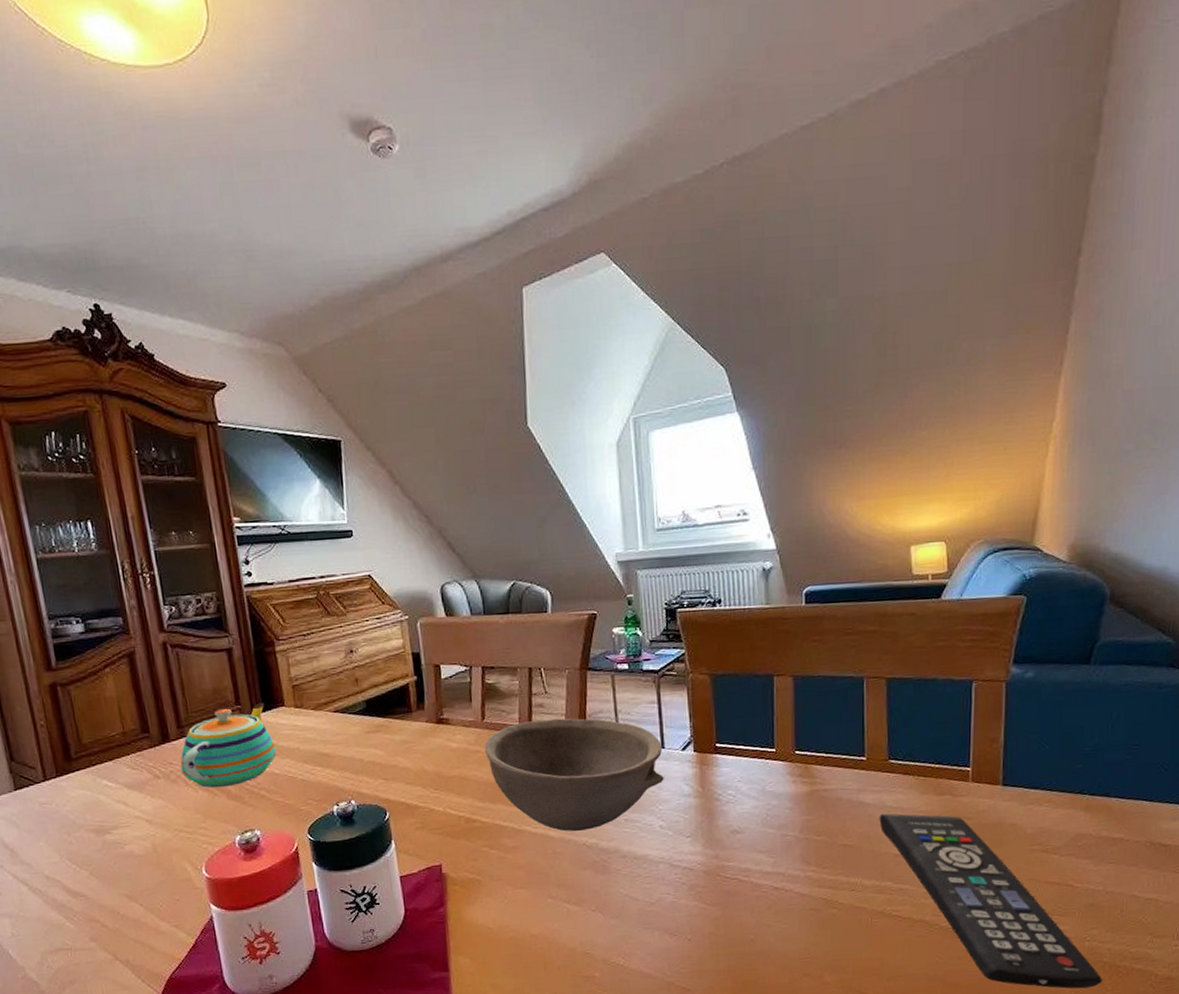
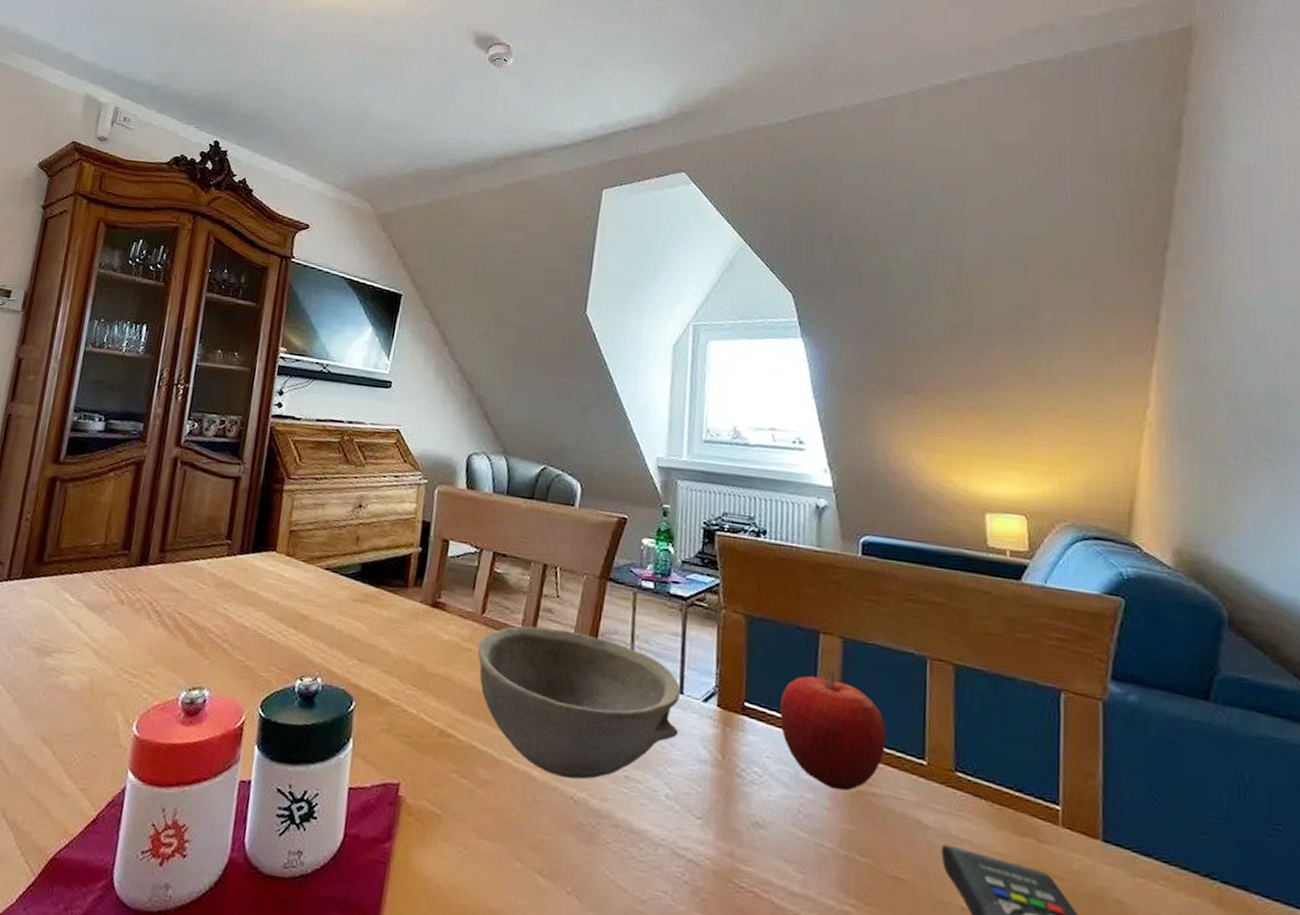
teapot: present [180,702,276,789] -> none [148,540,256,631]
fruit: none [745,703,834,794] -> present [779,668,887,791]

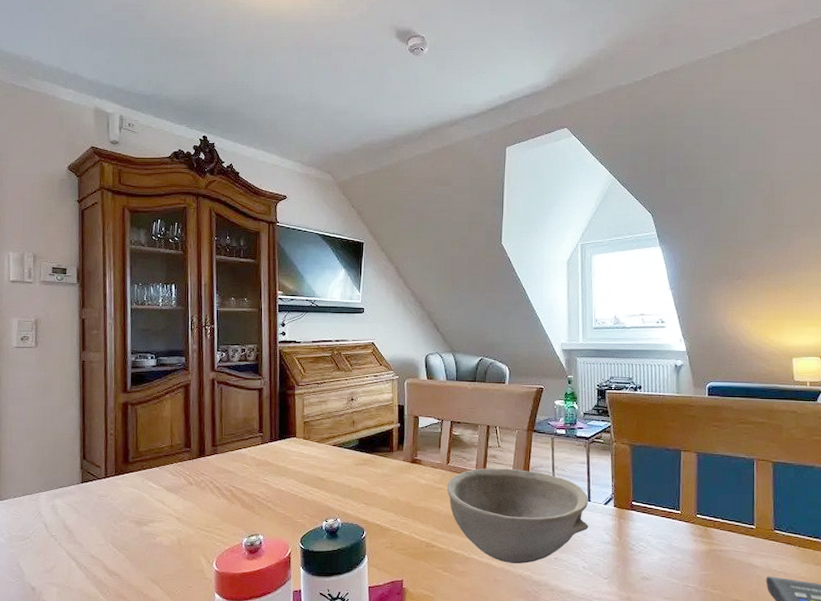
fruit: present [779,668,887,791] -> none [656,474,729,551]

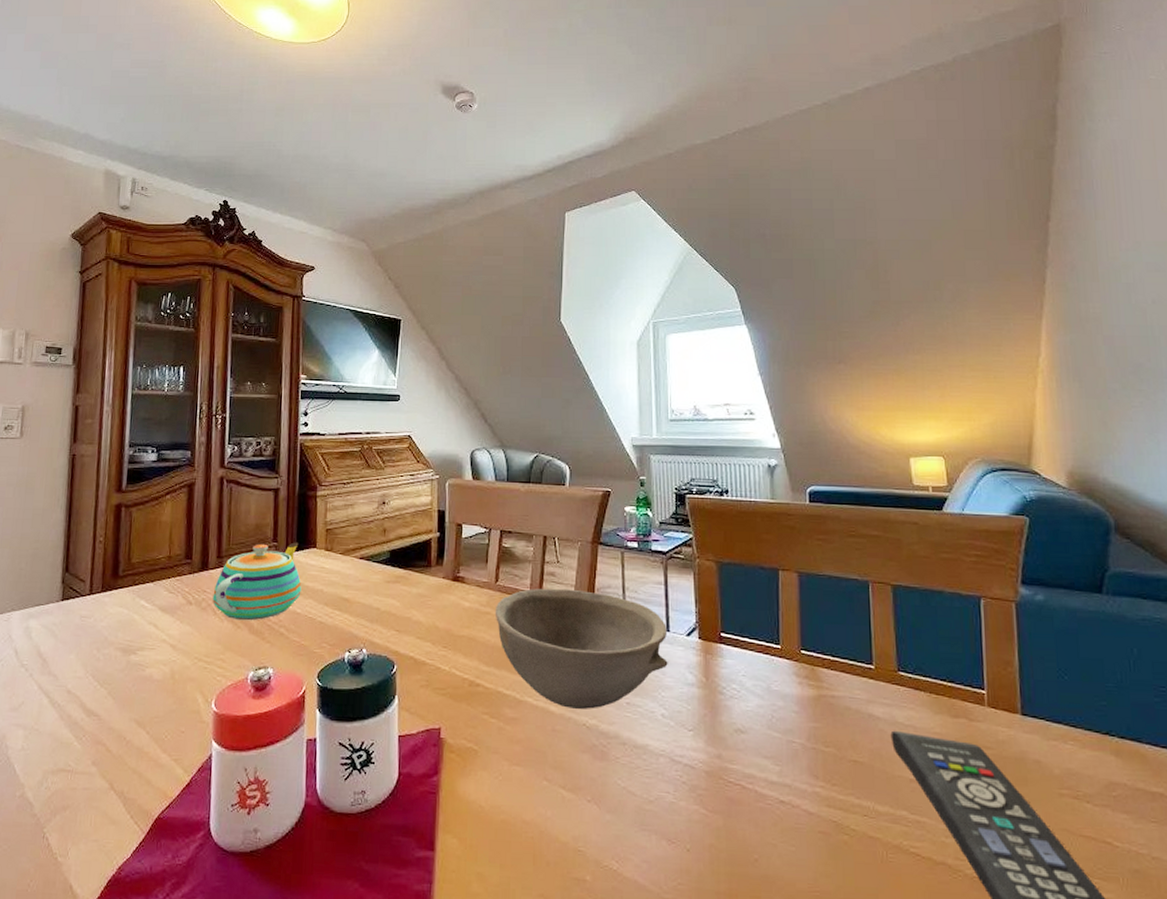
teapot: none [210,433,285,498] -> present [212,542,302,621]

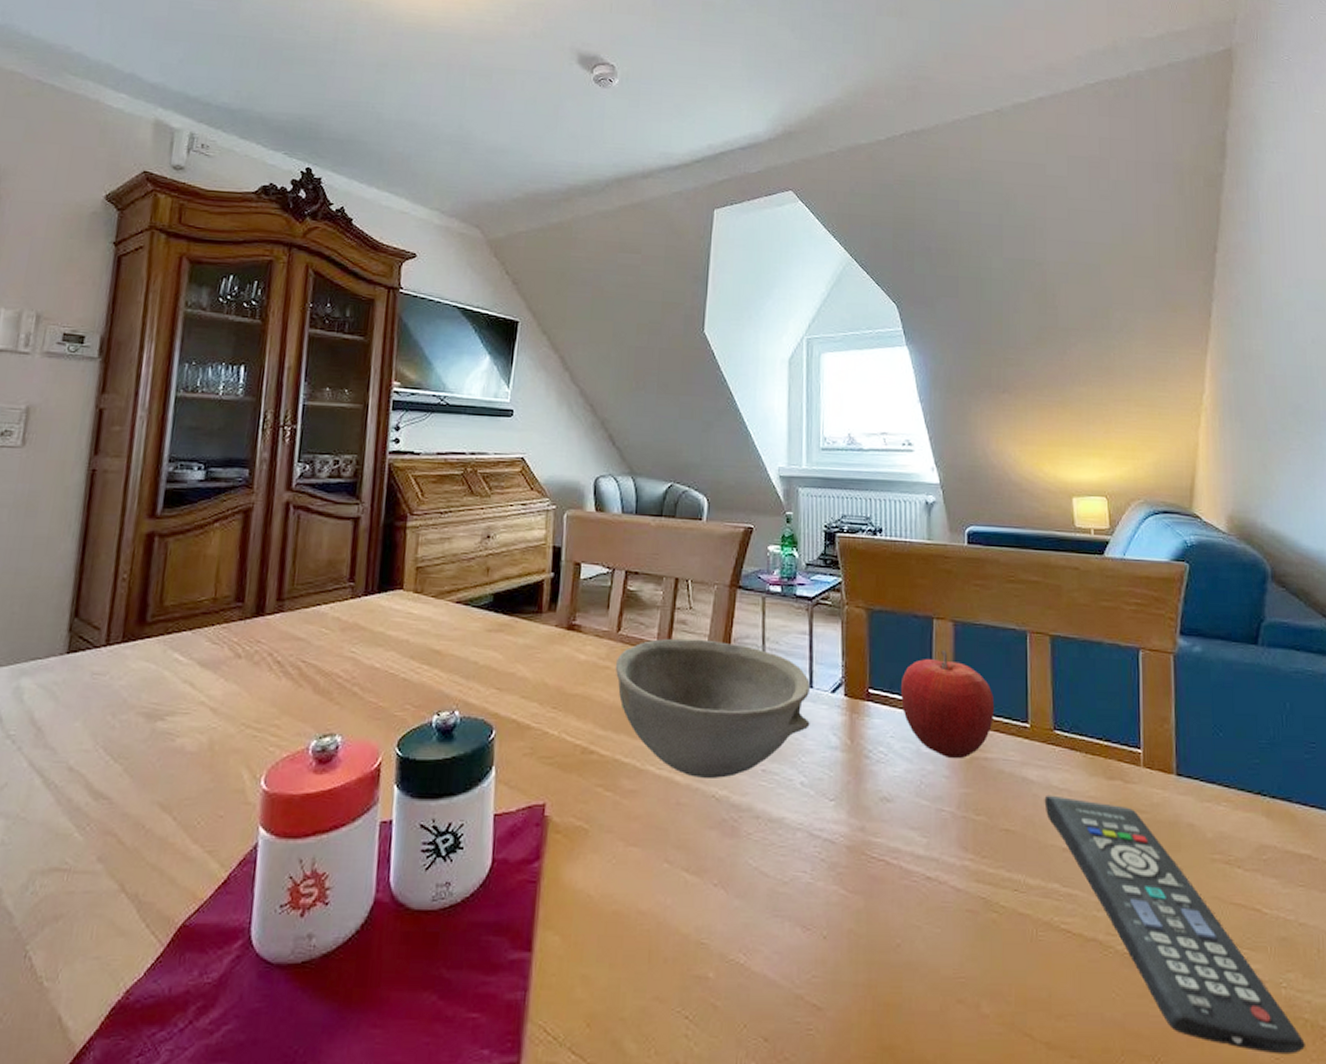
teapot: present [212,542,302,621] -> none [268,582,383,678]
fruit: none [750,599,840,697] -> present [900,650,995,759]

